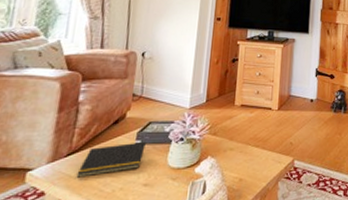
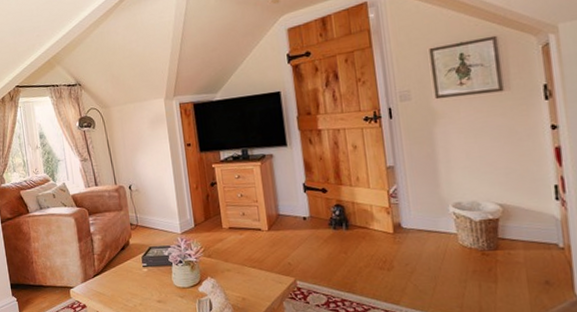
notepad: present [76,141,146,178] -> none [104,264,152,294]

